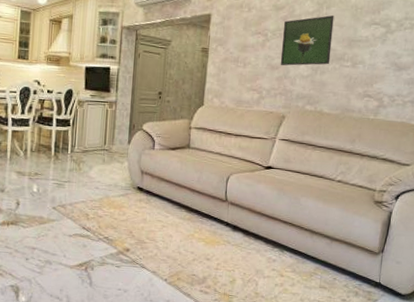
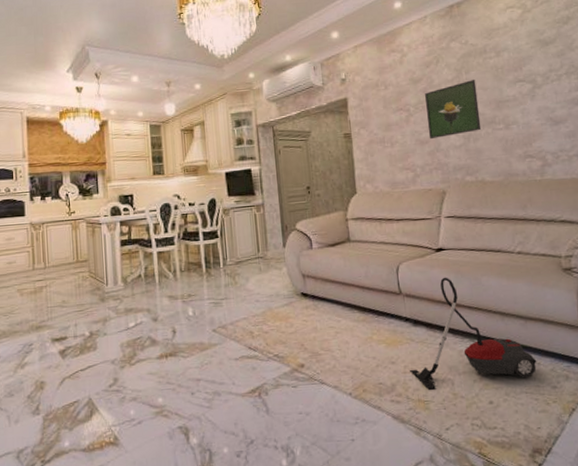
vacuum cleaner: none [221,192,334,289] -> present [410,277,537,390]

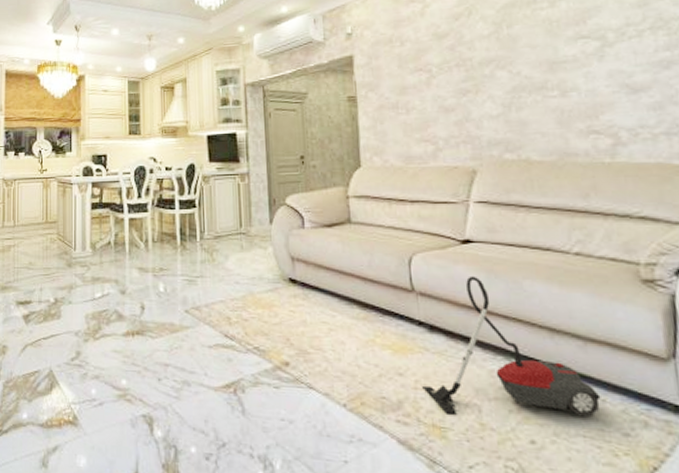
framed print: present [425,80,482,140] -> none [452,35,528,107]

